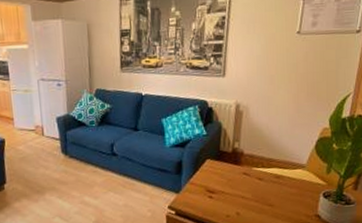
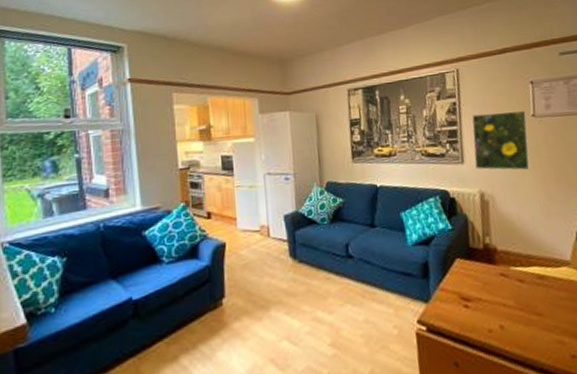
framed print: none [235,27,292,85] -> present [471,110,530,171]

